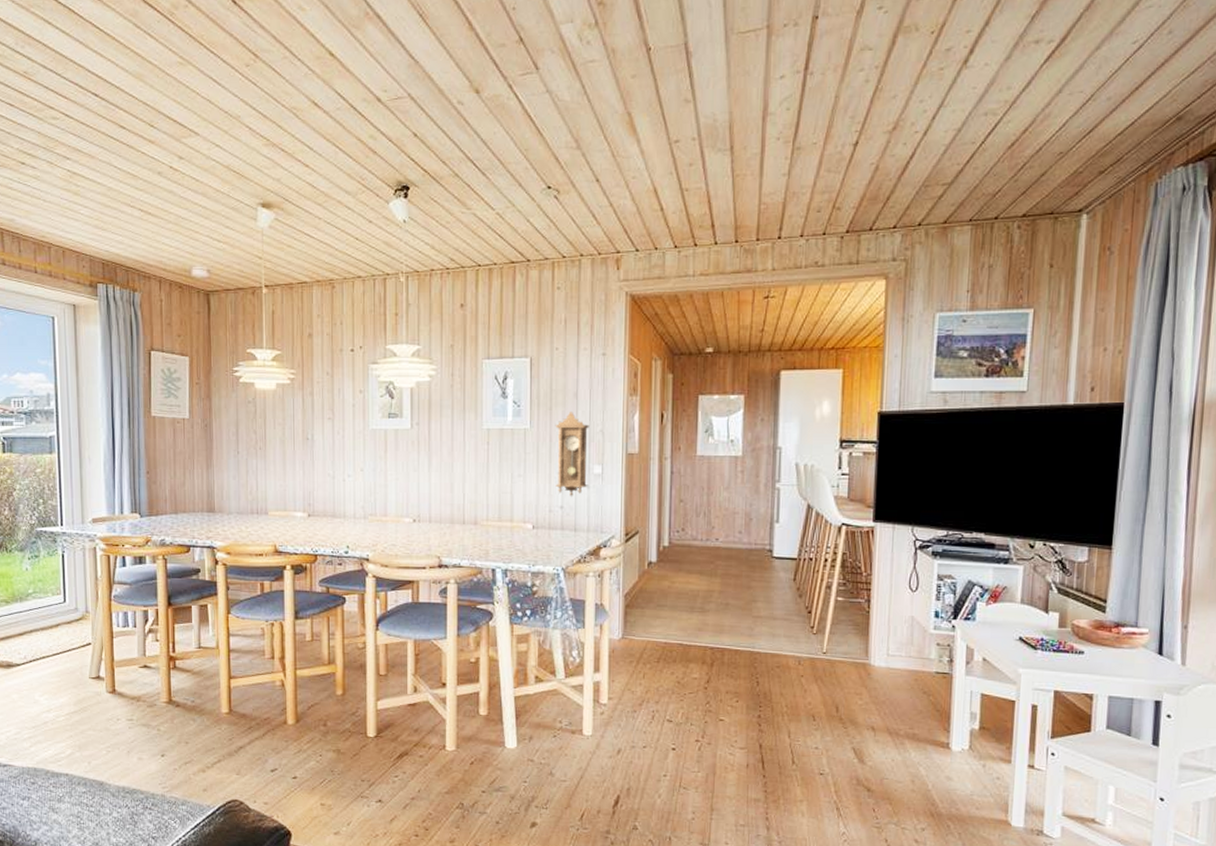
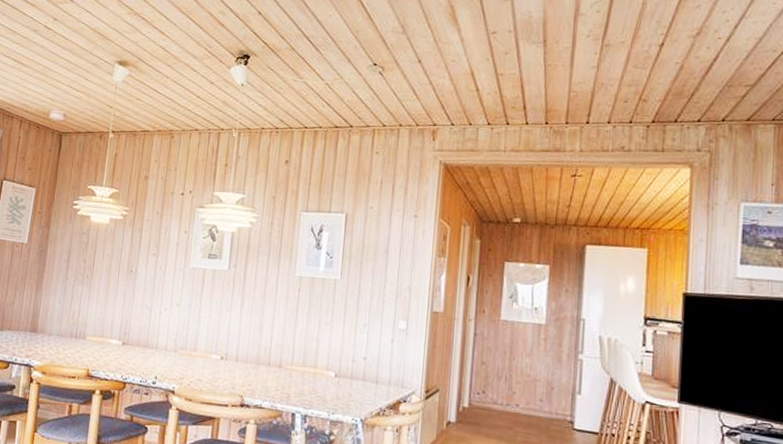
pendulum clock: present [555,412,589,497] -> none [360,267,397,350]

